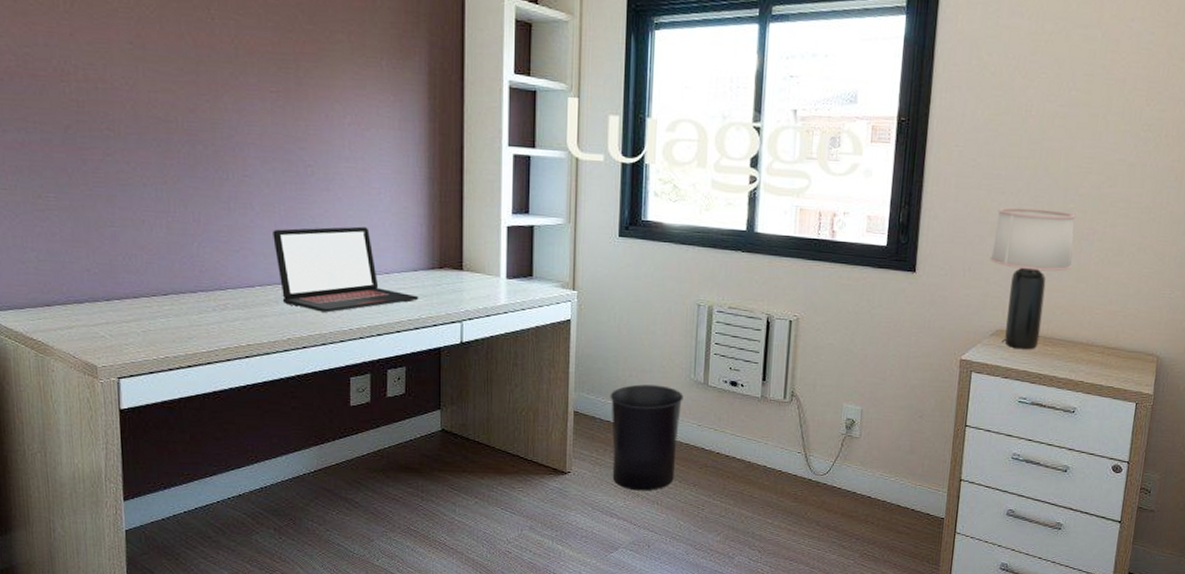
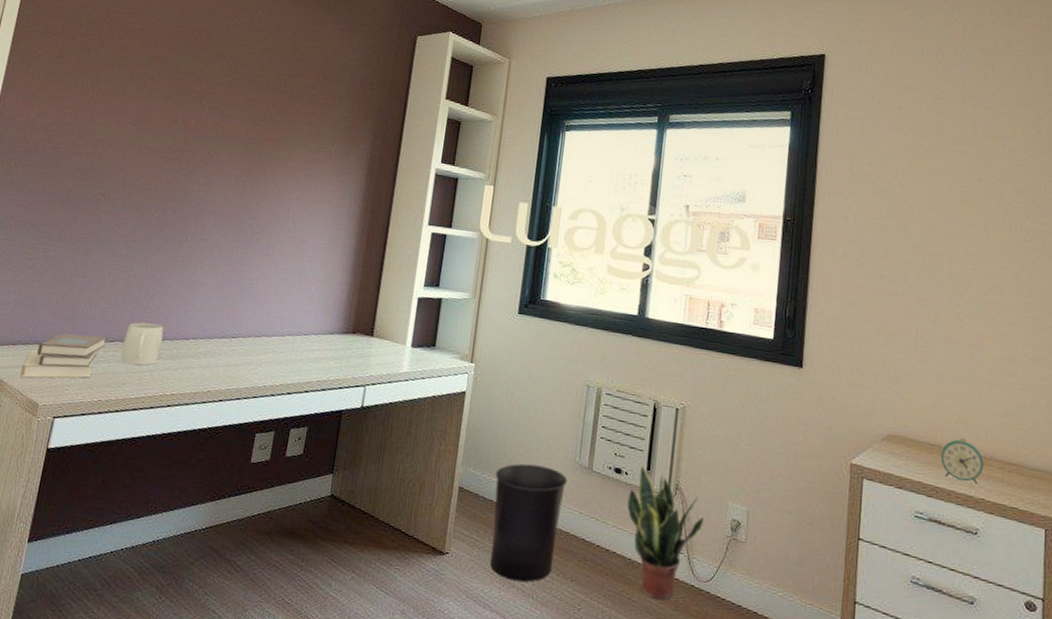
books: none [65,289,159,340] -> present [19,333,107,378]
mug: none [179,272,224,318] -> present [120,322,164,366]
laptop: present [273,226,419,313] -> none [210,287,331,369]
potted plant: none [744,377,820,494] -> present [627,465,705,600]
table lamp: present [990,207,1076,350] -> none [877,308,963,460]
alarm clock: none [1045,328,1086,369] -> present [941,438,984,485]

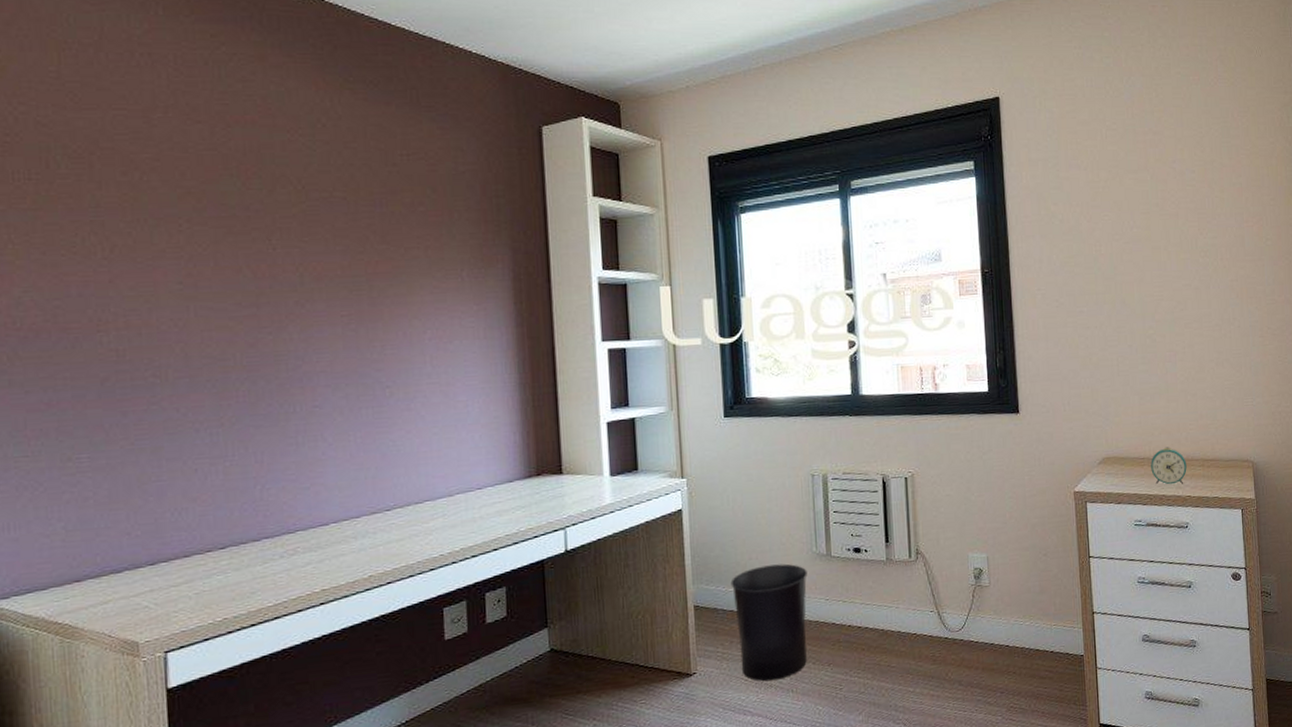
books: present [19,333,107,378] -> none [99,544,215,617]
mug: present [120,322,164,366] -> none [239,515,293,571]
potted plant: present [627,465,705,600] -> none [871,539,948,660]

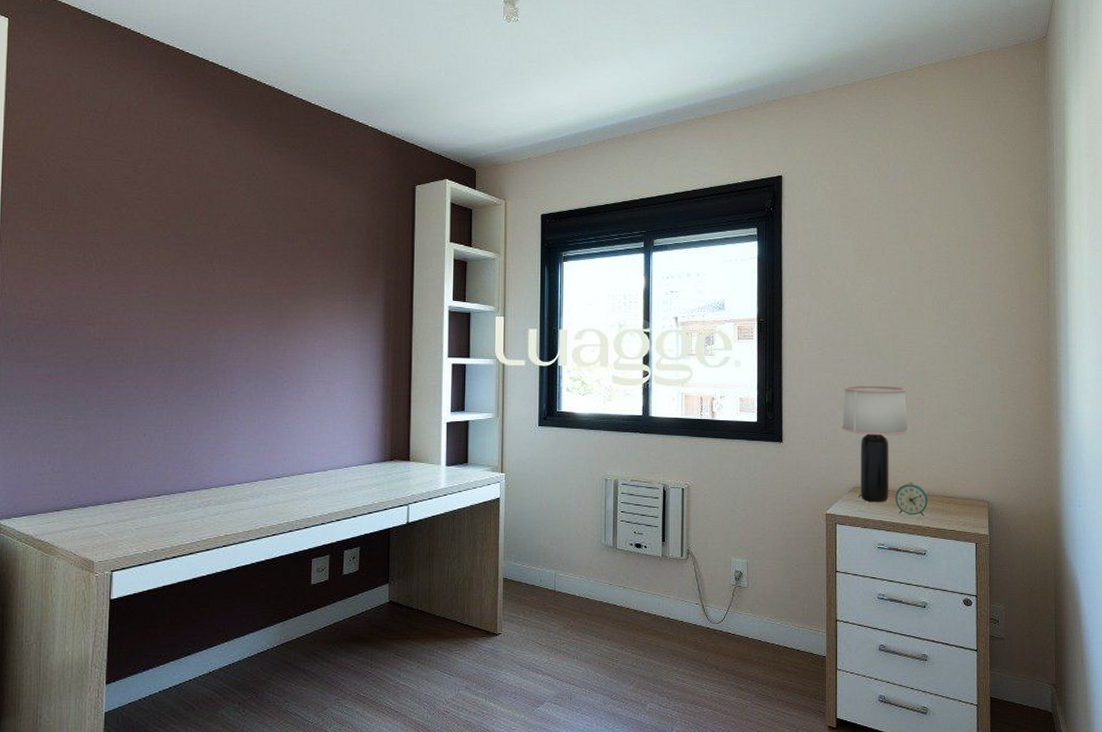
waste bin: present [730,563,808,681] -> none [534,551,596,647]
table lamp: none [1086,338,1161,474] -> present [842,385,909,502]

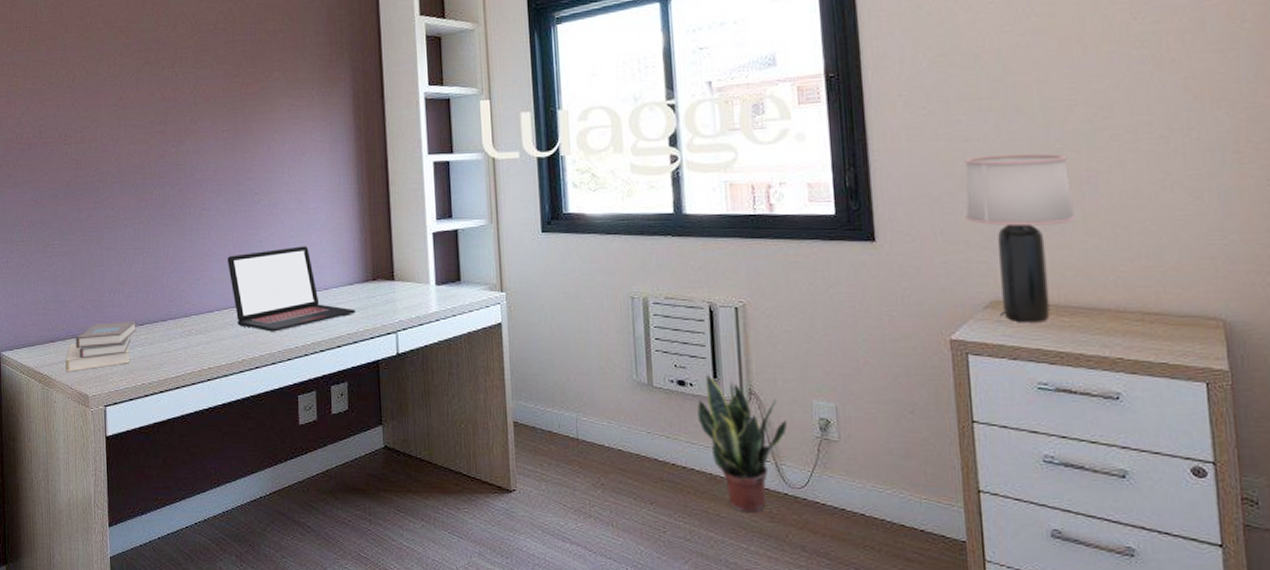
books: none [69,492,153,539] -> present [65,321,137,372]
laptop: none [252,429,373,503] -> present [227,246,356,332]
potted plant: none [649,539,713,643] -> present [697,374,788,512]
alarm clock: present [895,482,928,517] -> none [1061,293,1117,343]

